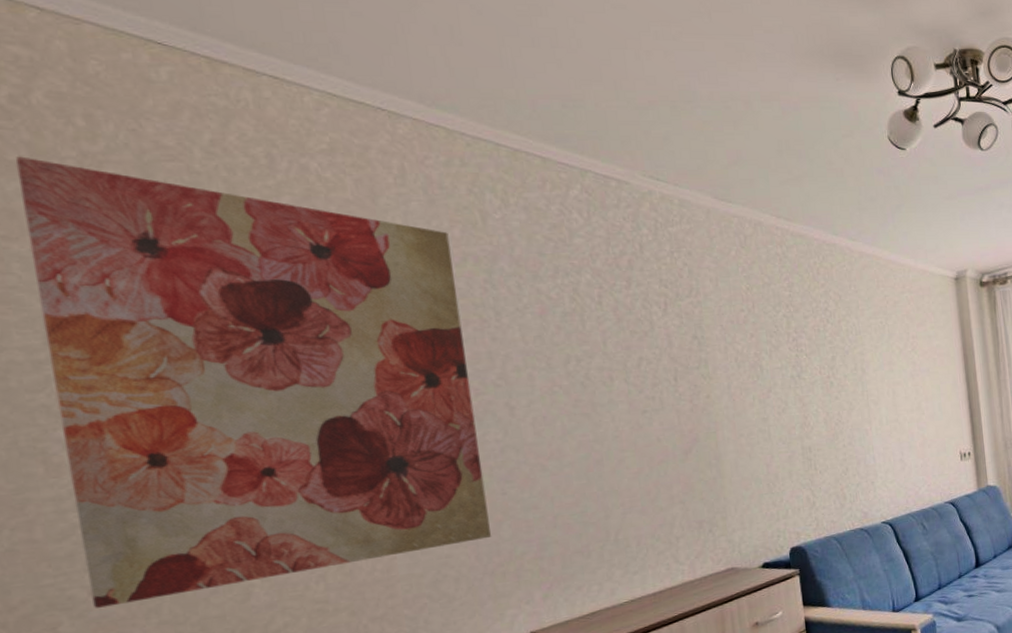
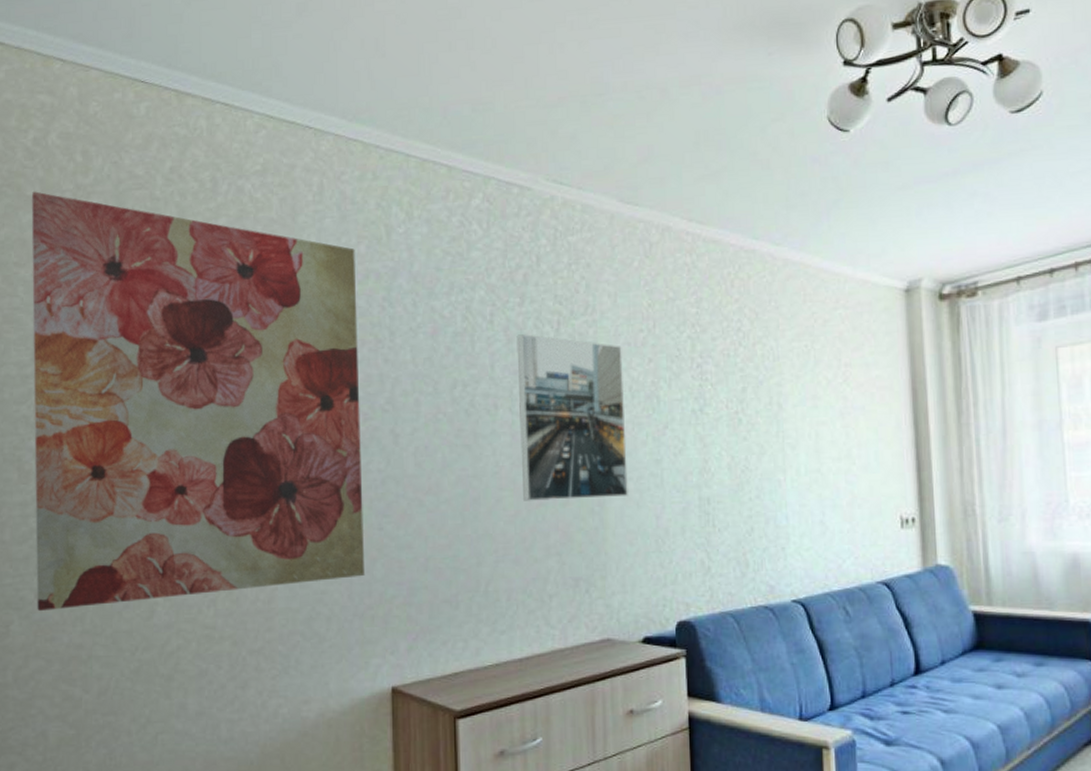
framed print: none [626,314,741,460] -> present [516,334,628,501]

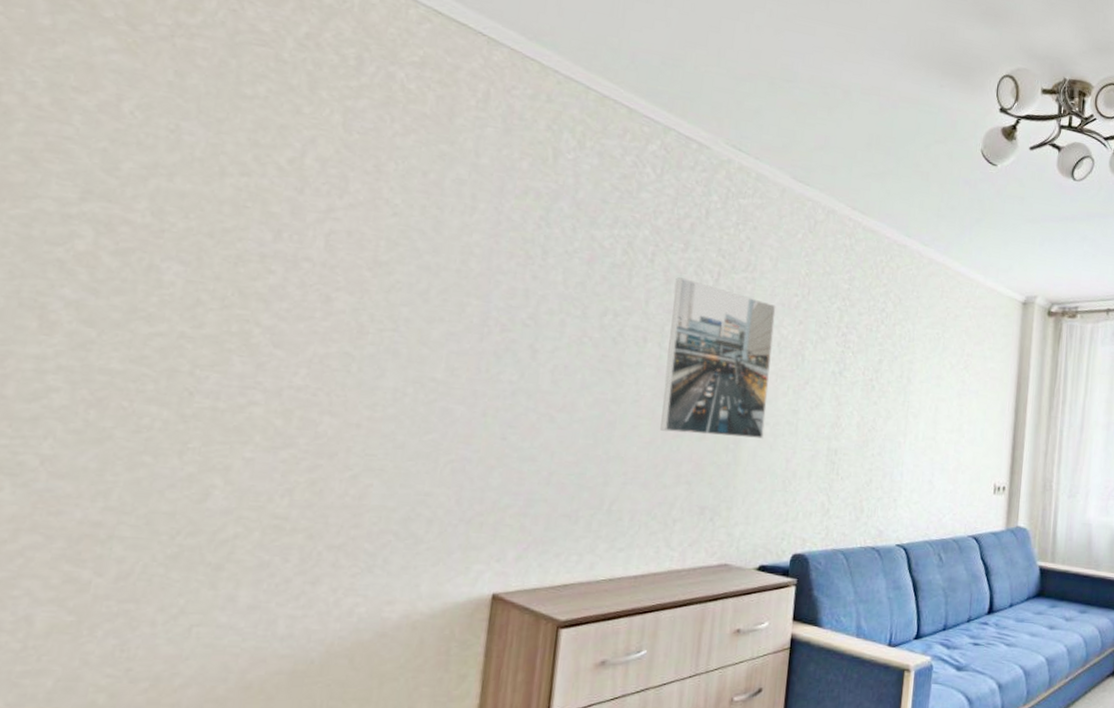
wall art: present [31,191,366,611] -> none [41,15,516,483]

